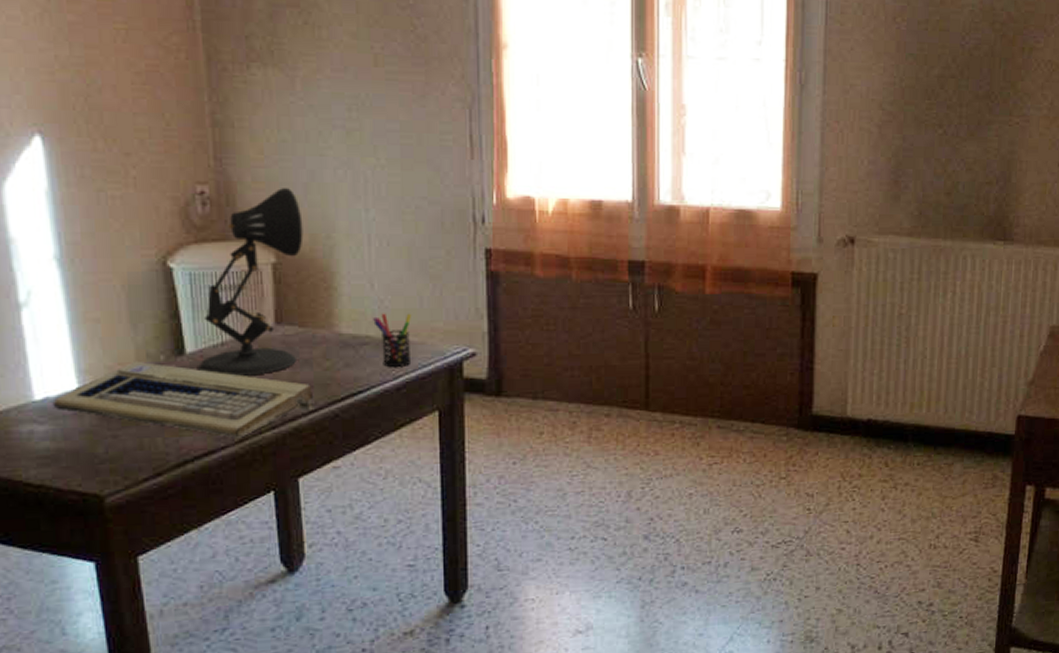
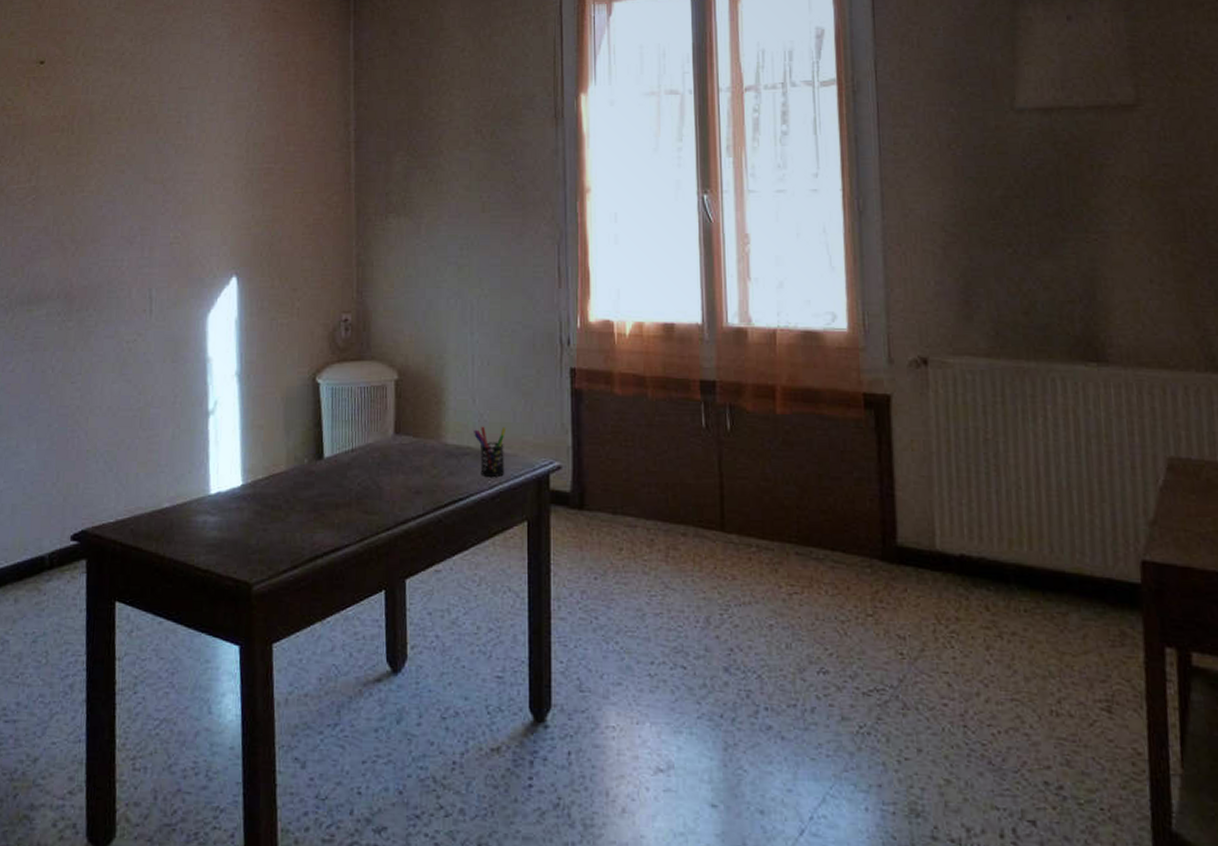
computer keyboard: present [52,361,315,438] -> none [222,463,422,537]
desk lamp: present [198,188,304,376] -> none [332,316,421,480]

